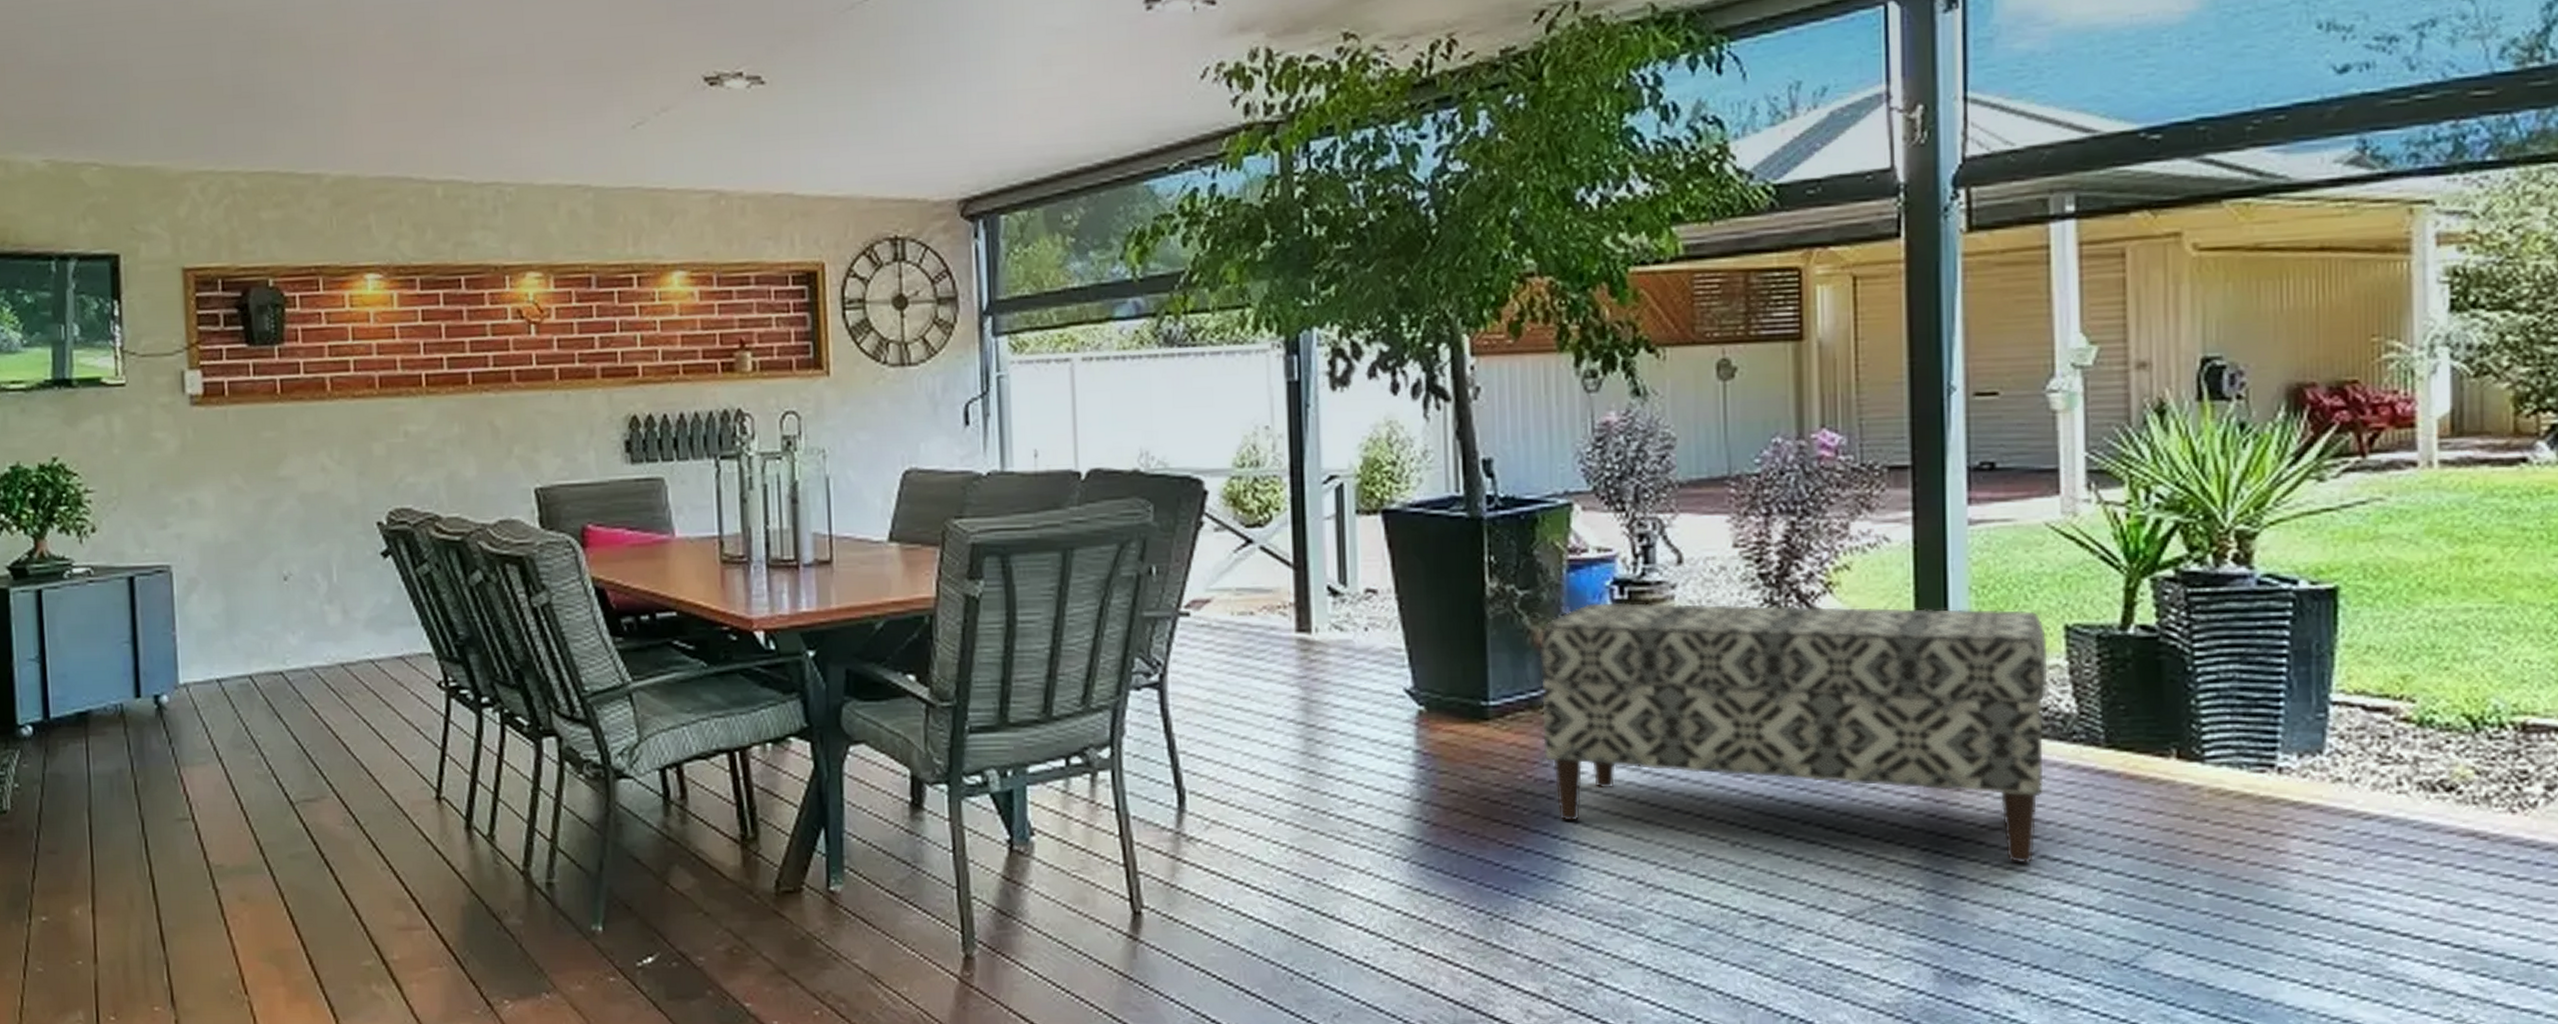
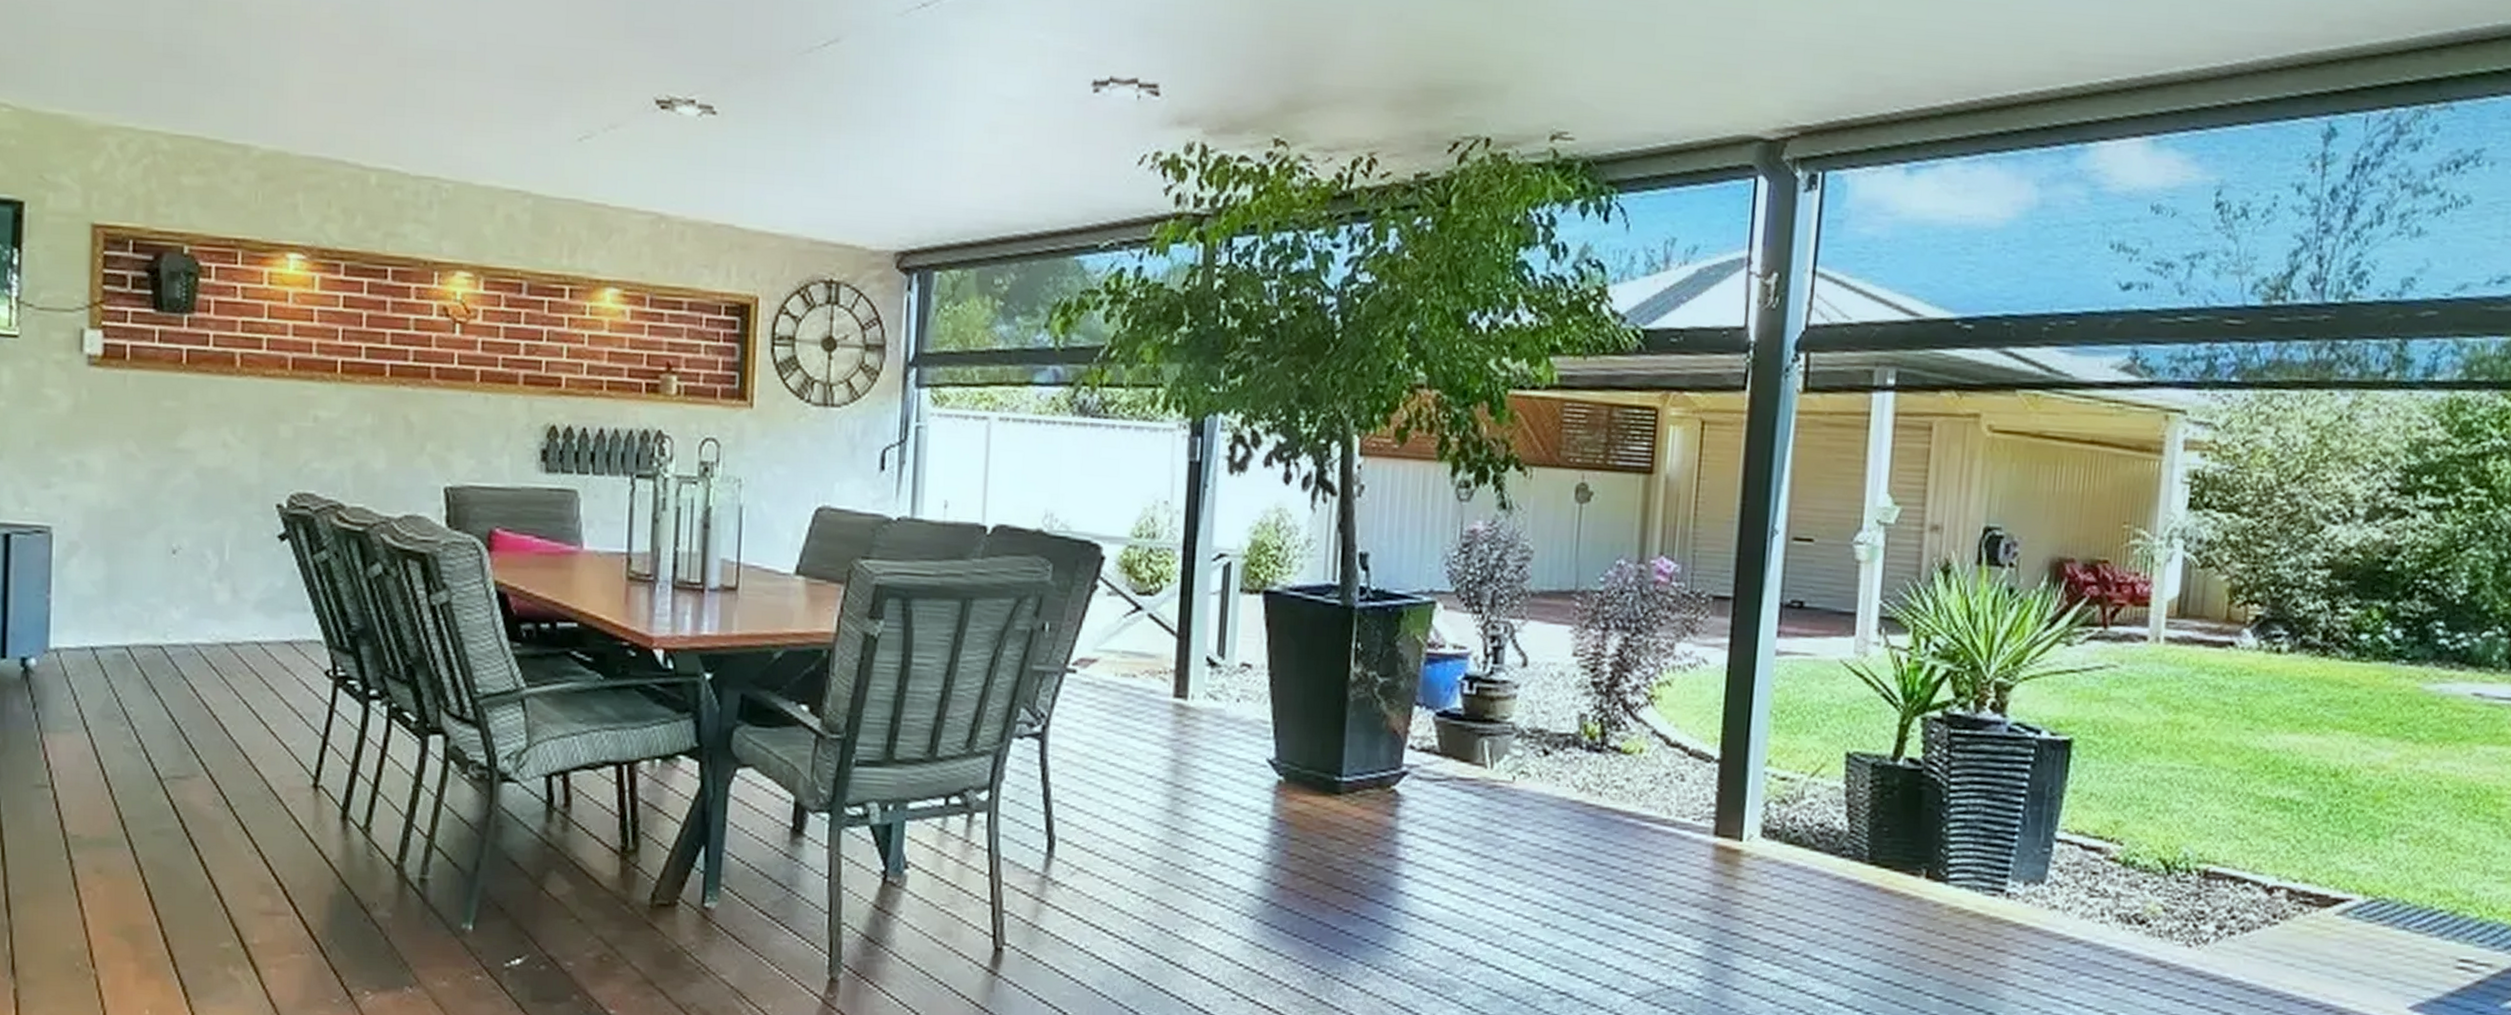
bench: present [1539,602,2048,864] -> none [1387,695,1831,961]

